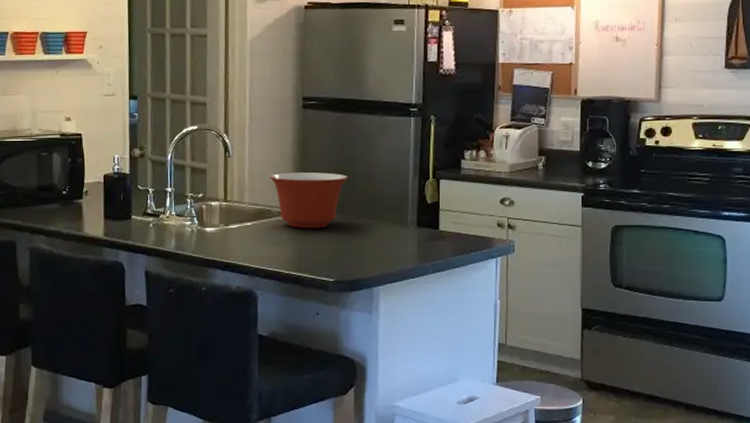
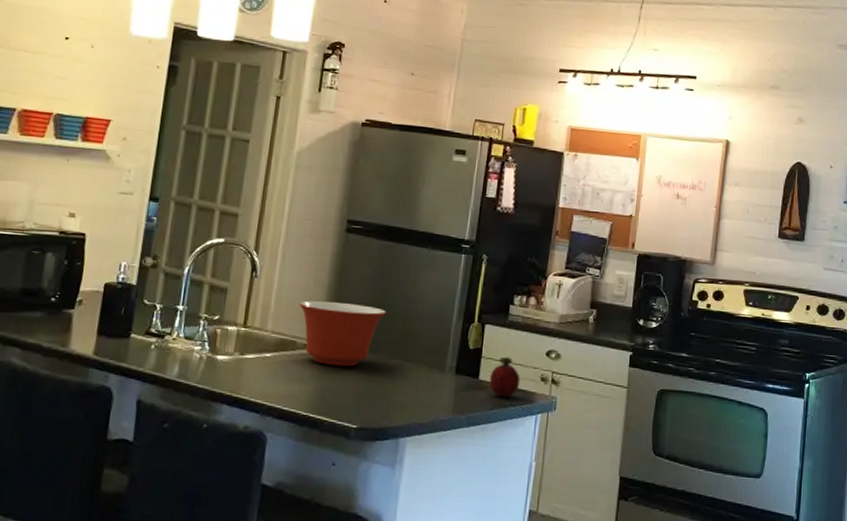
fruit: none [449,207,478,245] -> present [489,356,521,398]

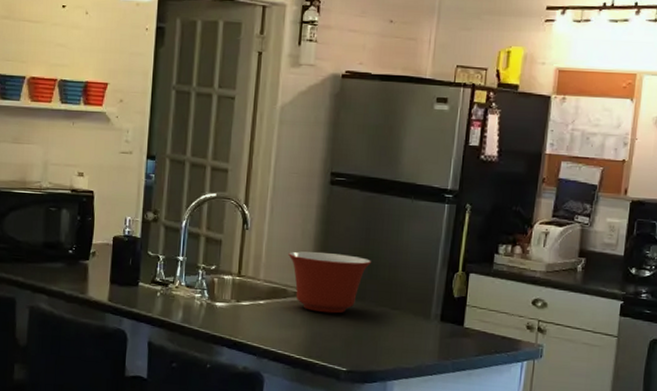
fruit: present [489,356,521,398] -> none [474,305,506,345]

